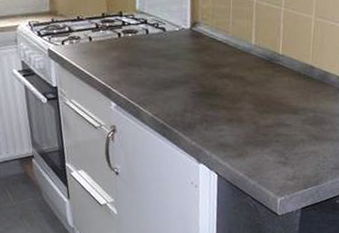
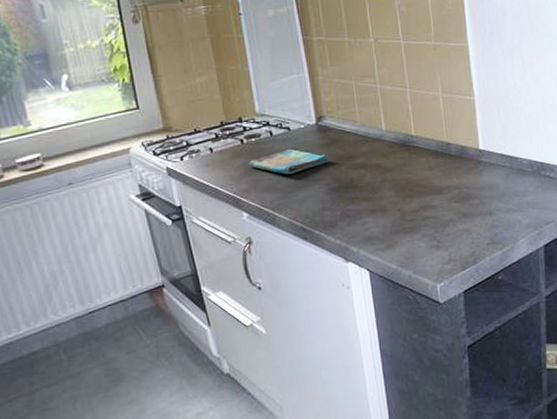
dish towel: none [122,48,198,74] -> present [248,148,330,175]

